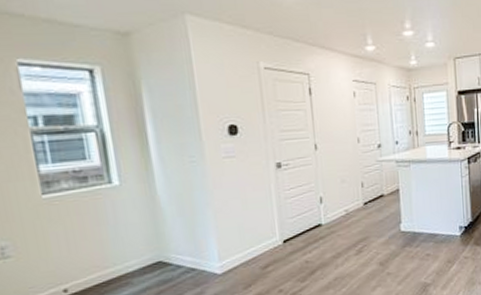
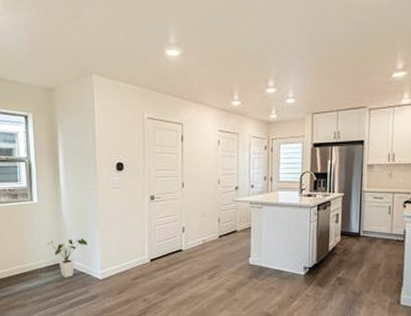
house plant: none [138,224,198,280] -> present [47,238,88,278]

